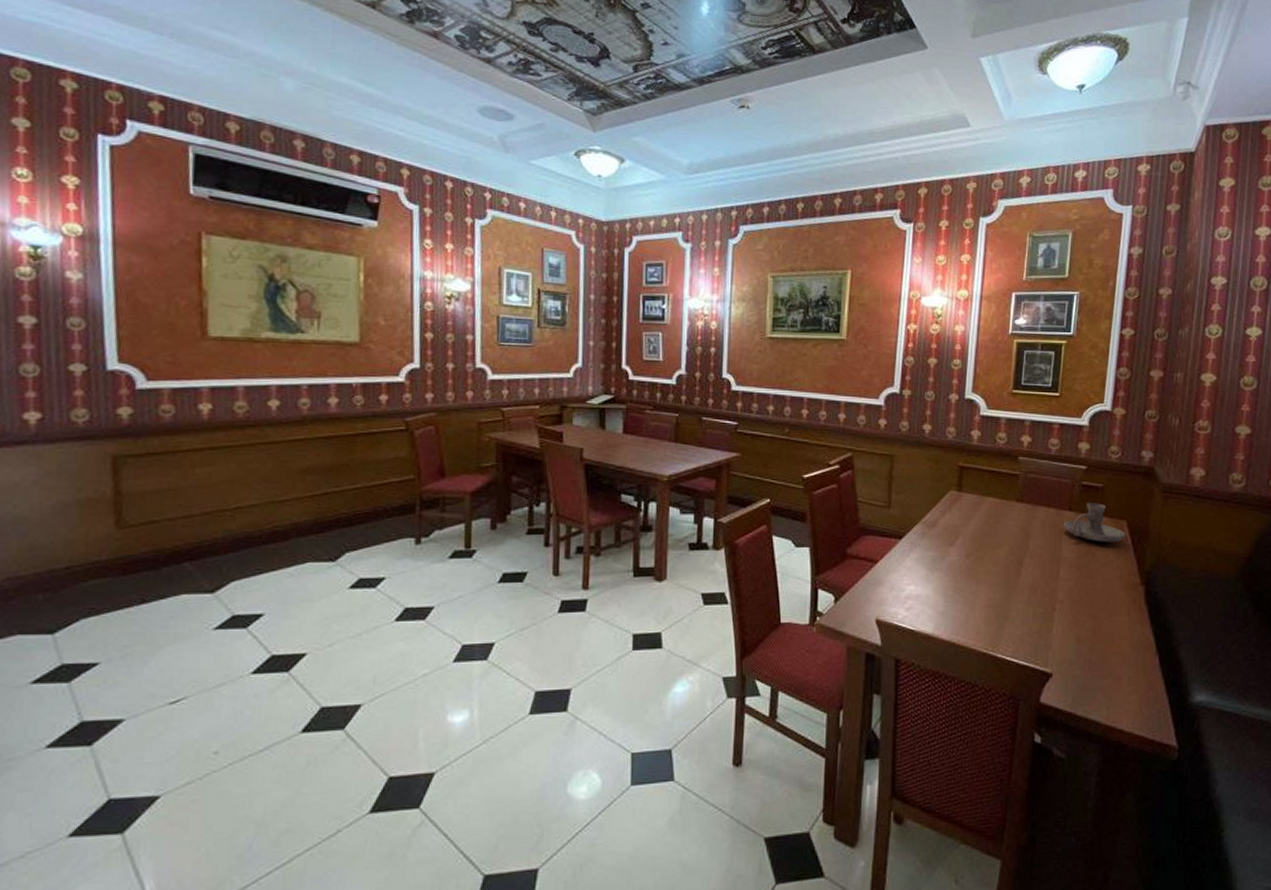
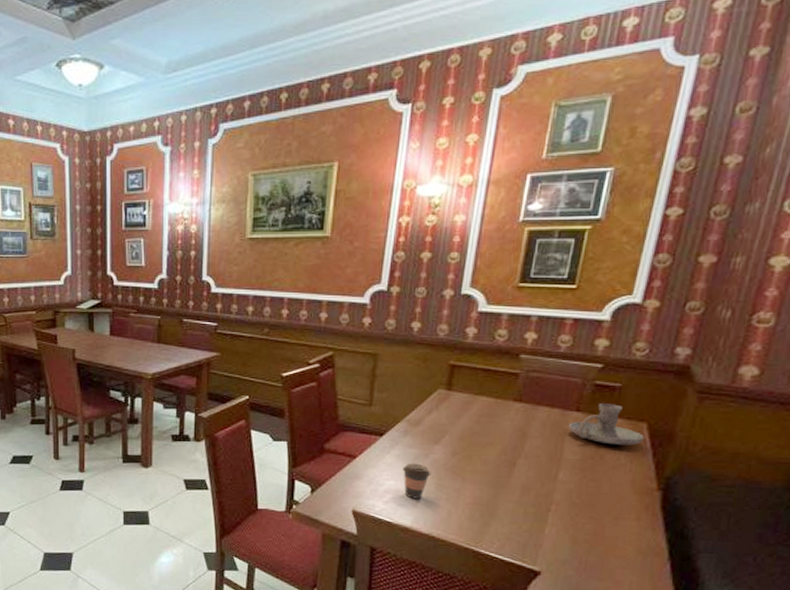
coffee cup: none [922,566,949,604] -> present [403,463,431,499]

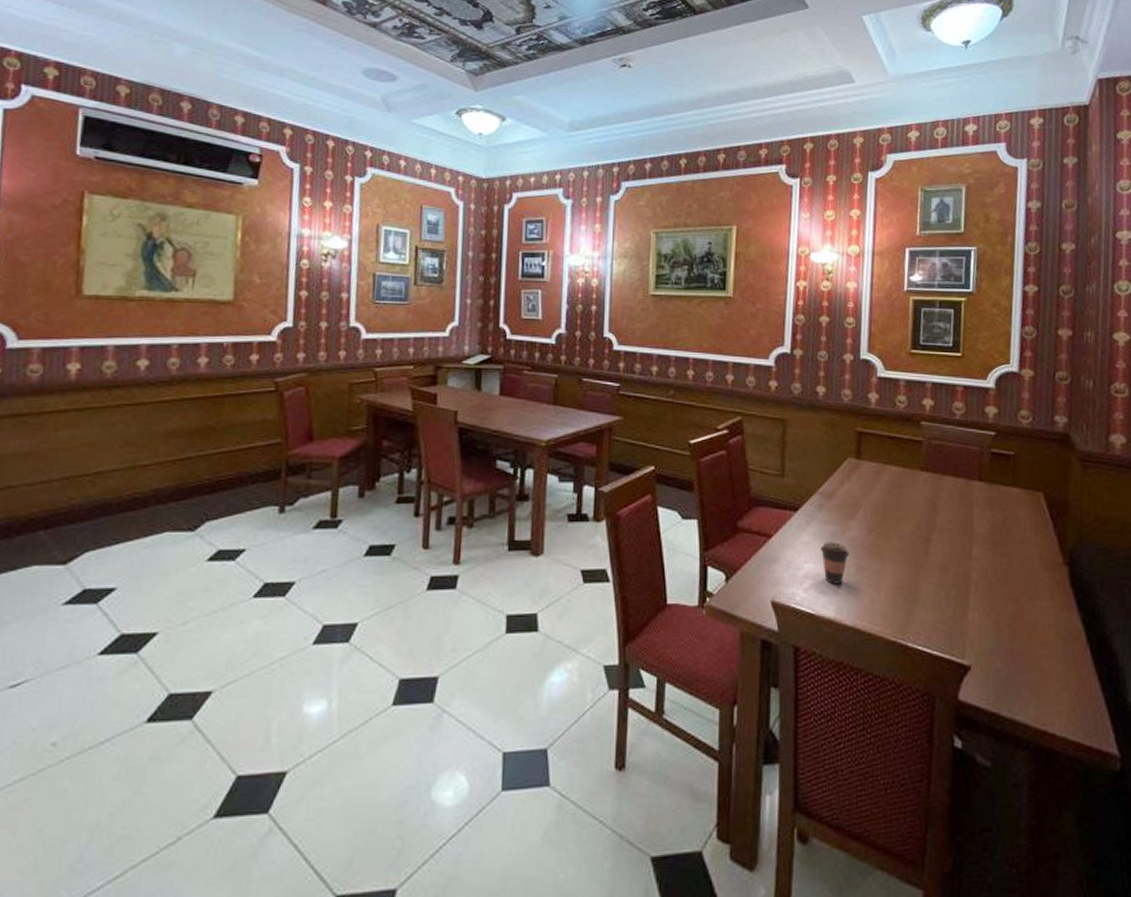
candle holder: present [568,402,644,445] -> none [973,471,1043,516]

